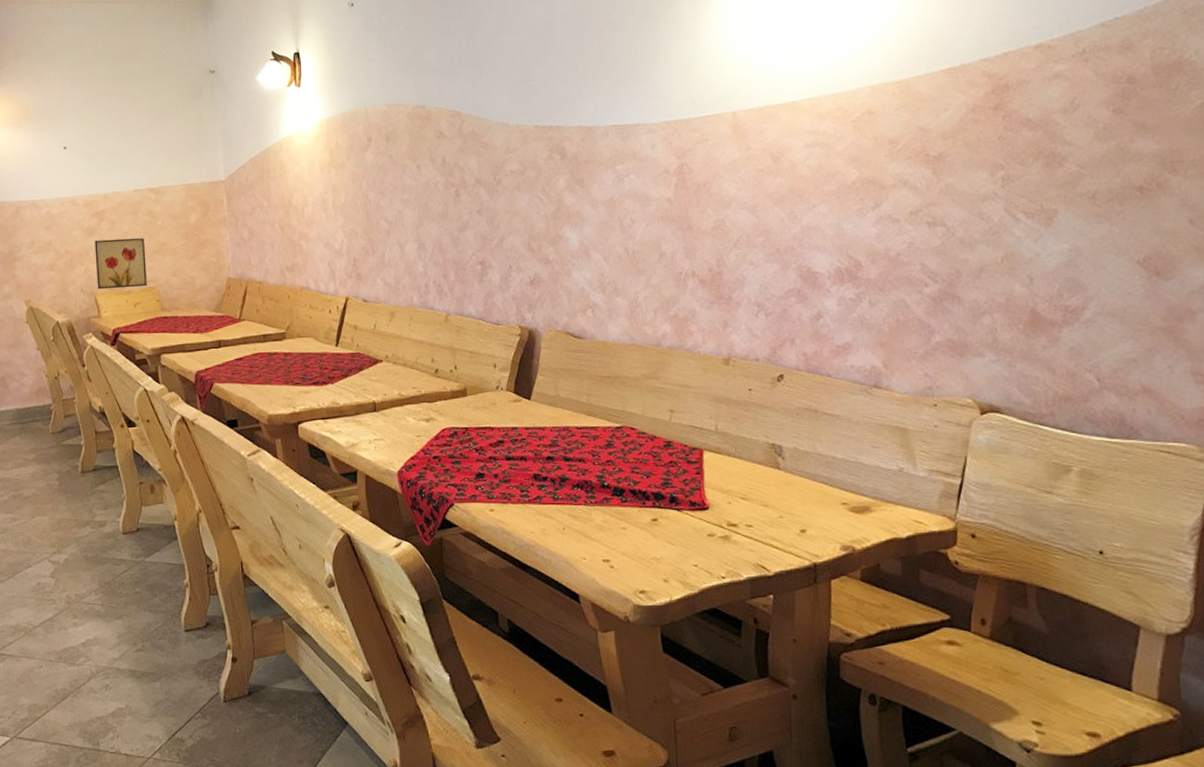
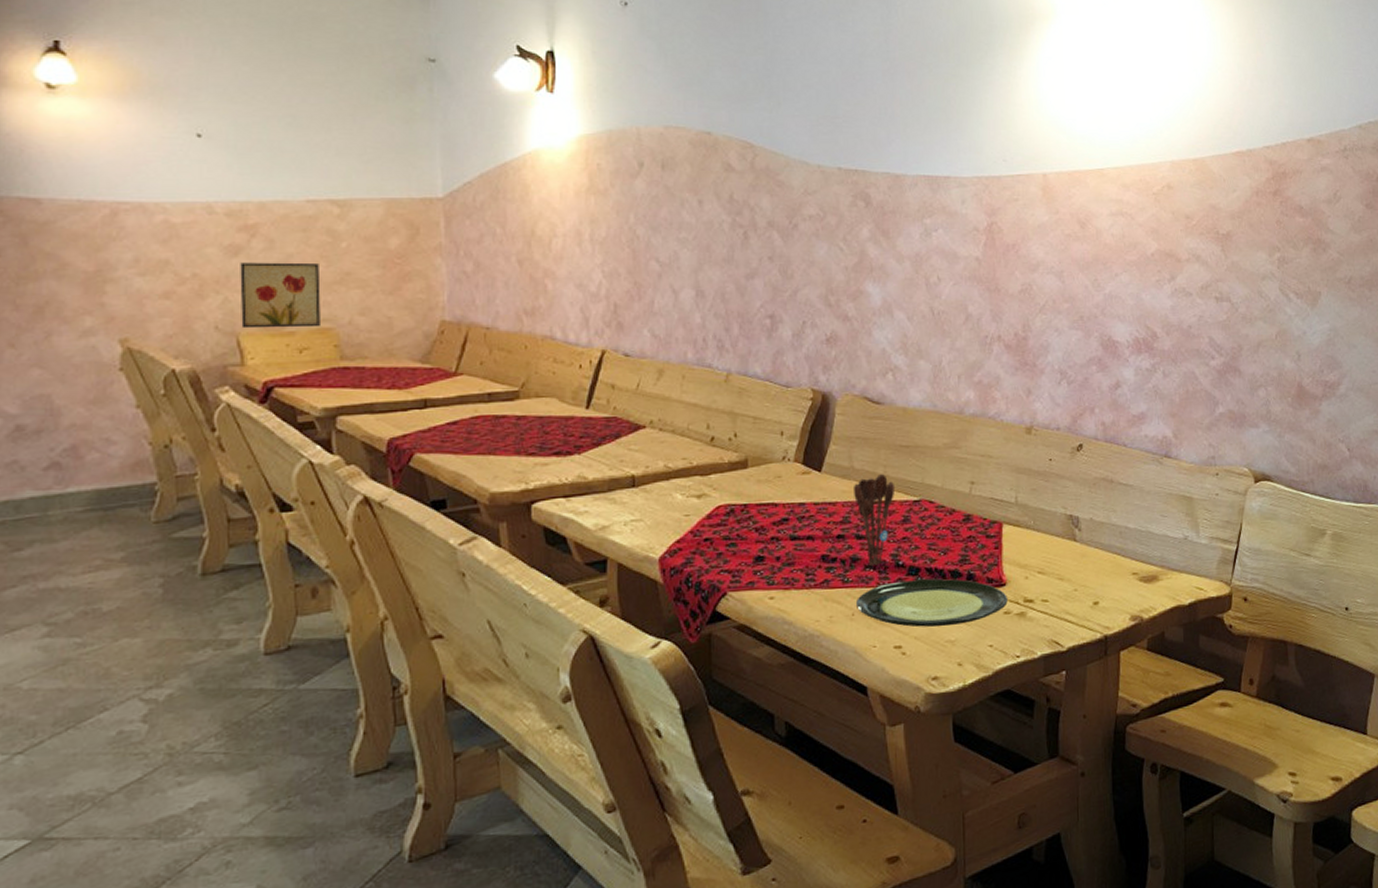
utensil holder: none [559,401,598,486] -> present [852,473,896,567]
plate: none [565,500,711,544] -> present [855,578,1008,627]

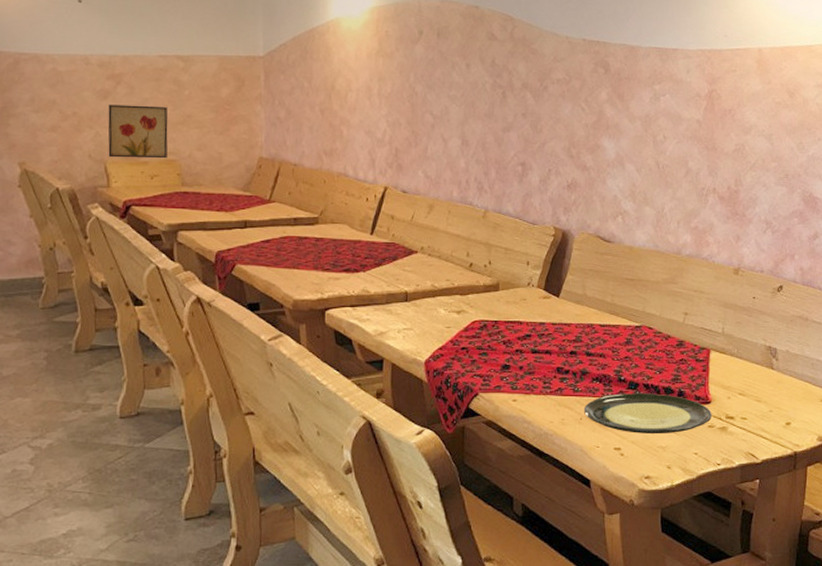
utensil holder: present [852,473,896,567] -> none [585,301,621,380]

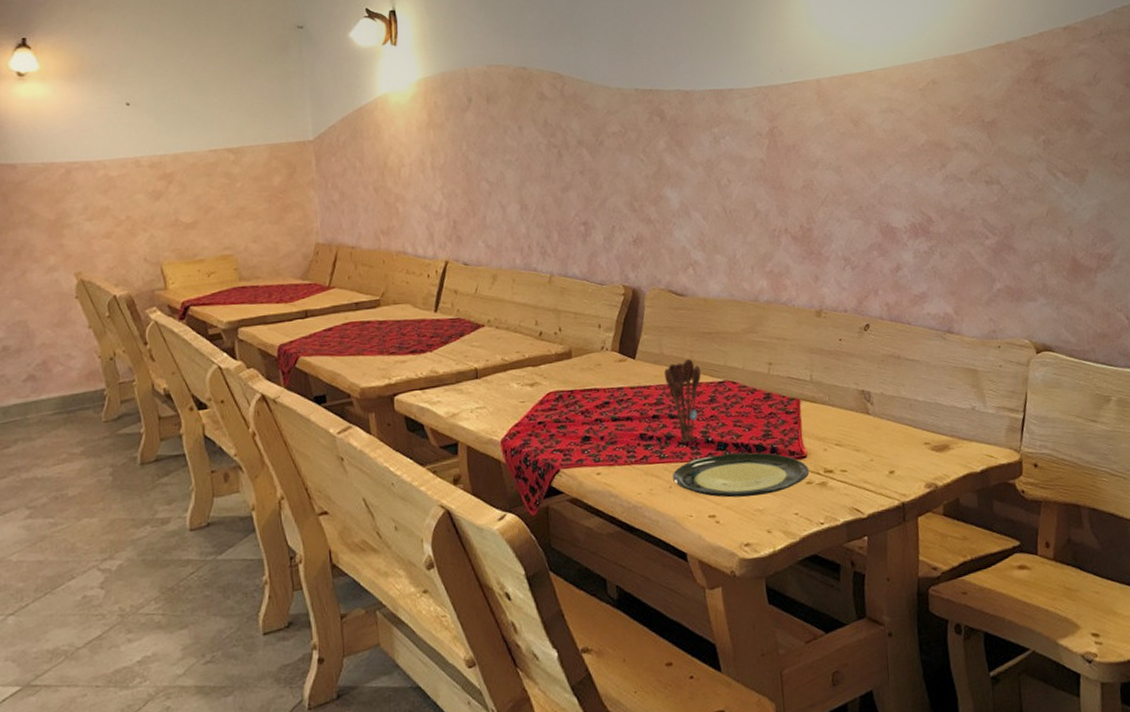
wall art: present [108,104,168,159] -> none [161,201,223,259]
utensil holder: none [585,301,621,380] -> present [663,358,701,444]

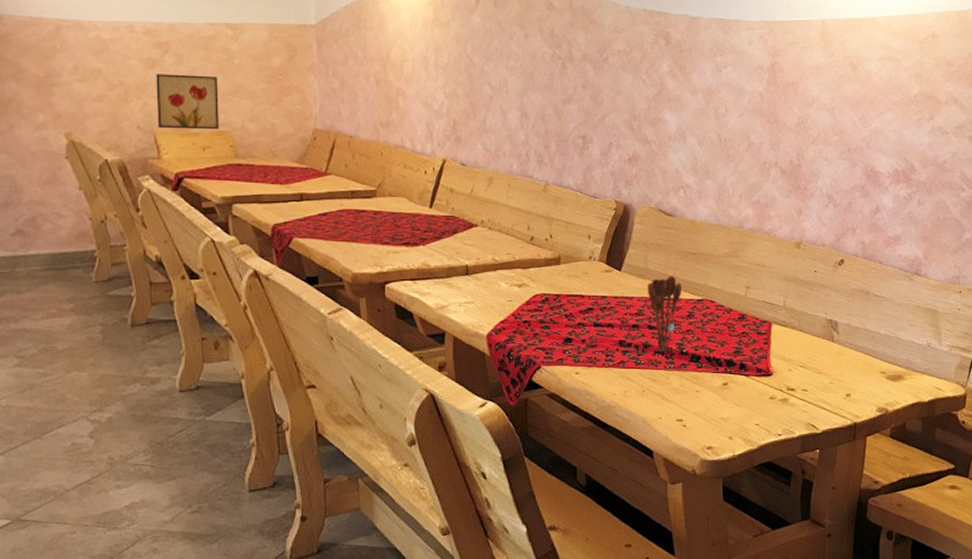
wall art: none [161,201,223,259] -> present [156,74,219,130]
plate: present [672,452,809,498] -> none [646,366,773,405]

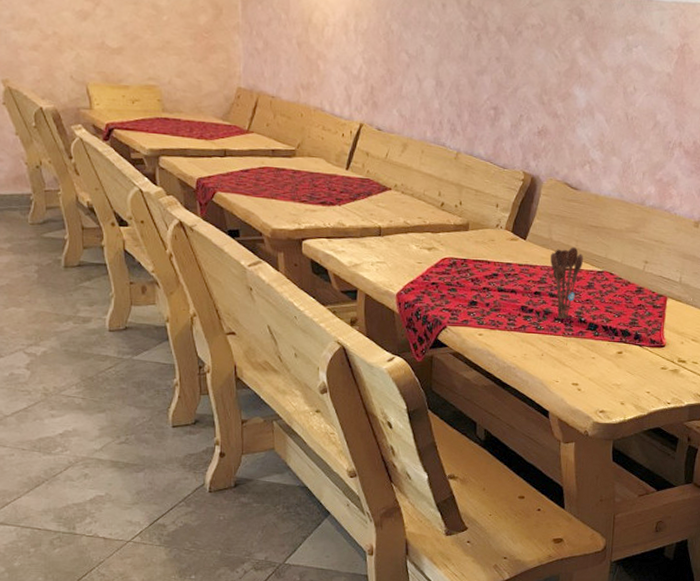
wall art: present [156,74,219,130] -> none [88,26,148,84]

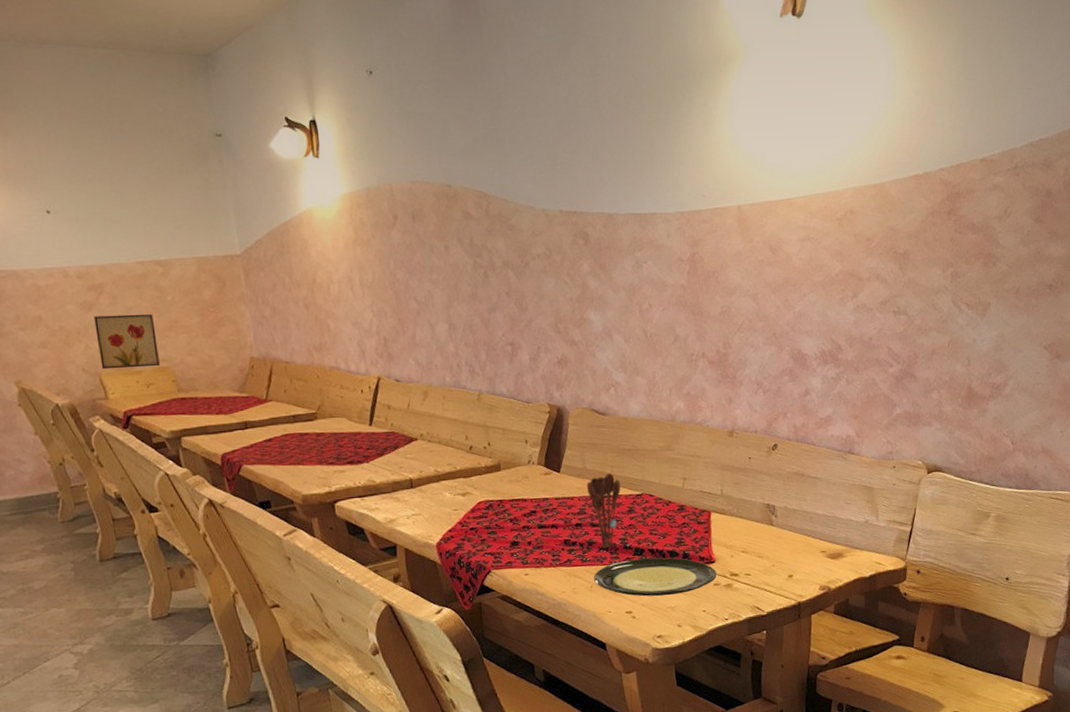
wall art: none [88,26,148,84] -> present [94,314,160,370]
plate: none [545,333,665,373] -> present [593,557,717,597]

